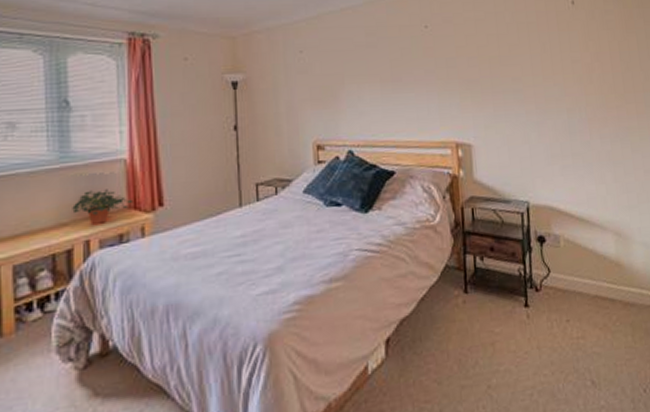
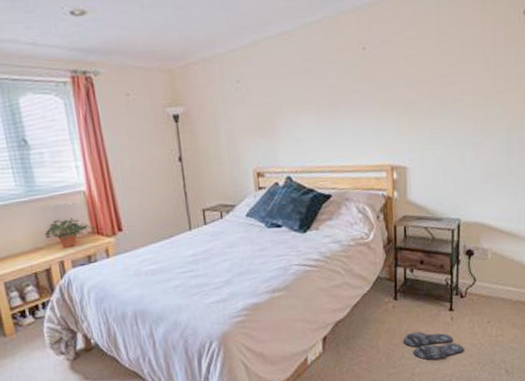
slippers: none [476,331,545,370] -> present [403,331,464,361]

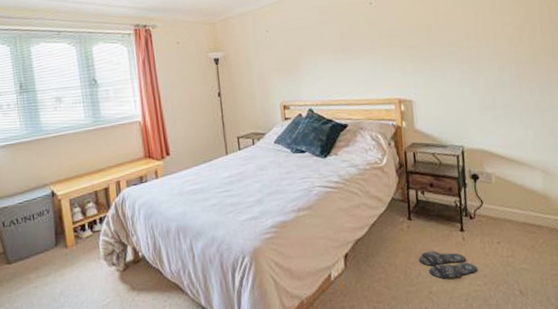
potted plant: present [44,218,95,248] -> none [105,144,147,169]

